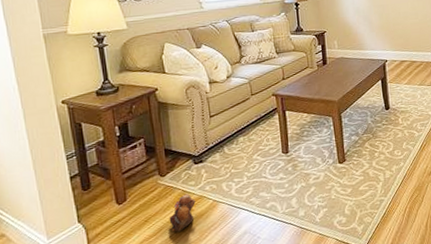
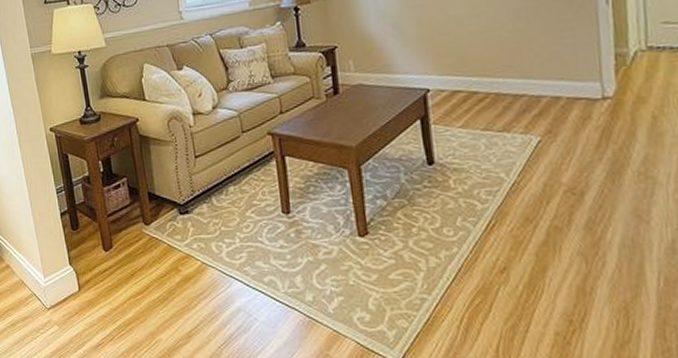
plush toy: present [169,193,196,232] -> none [155,250,183,294]

